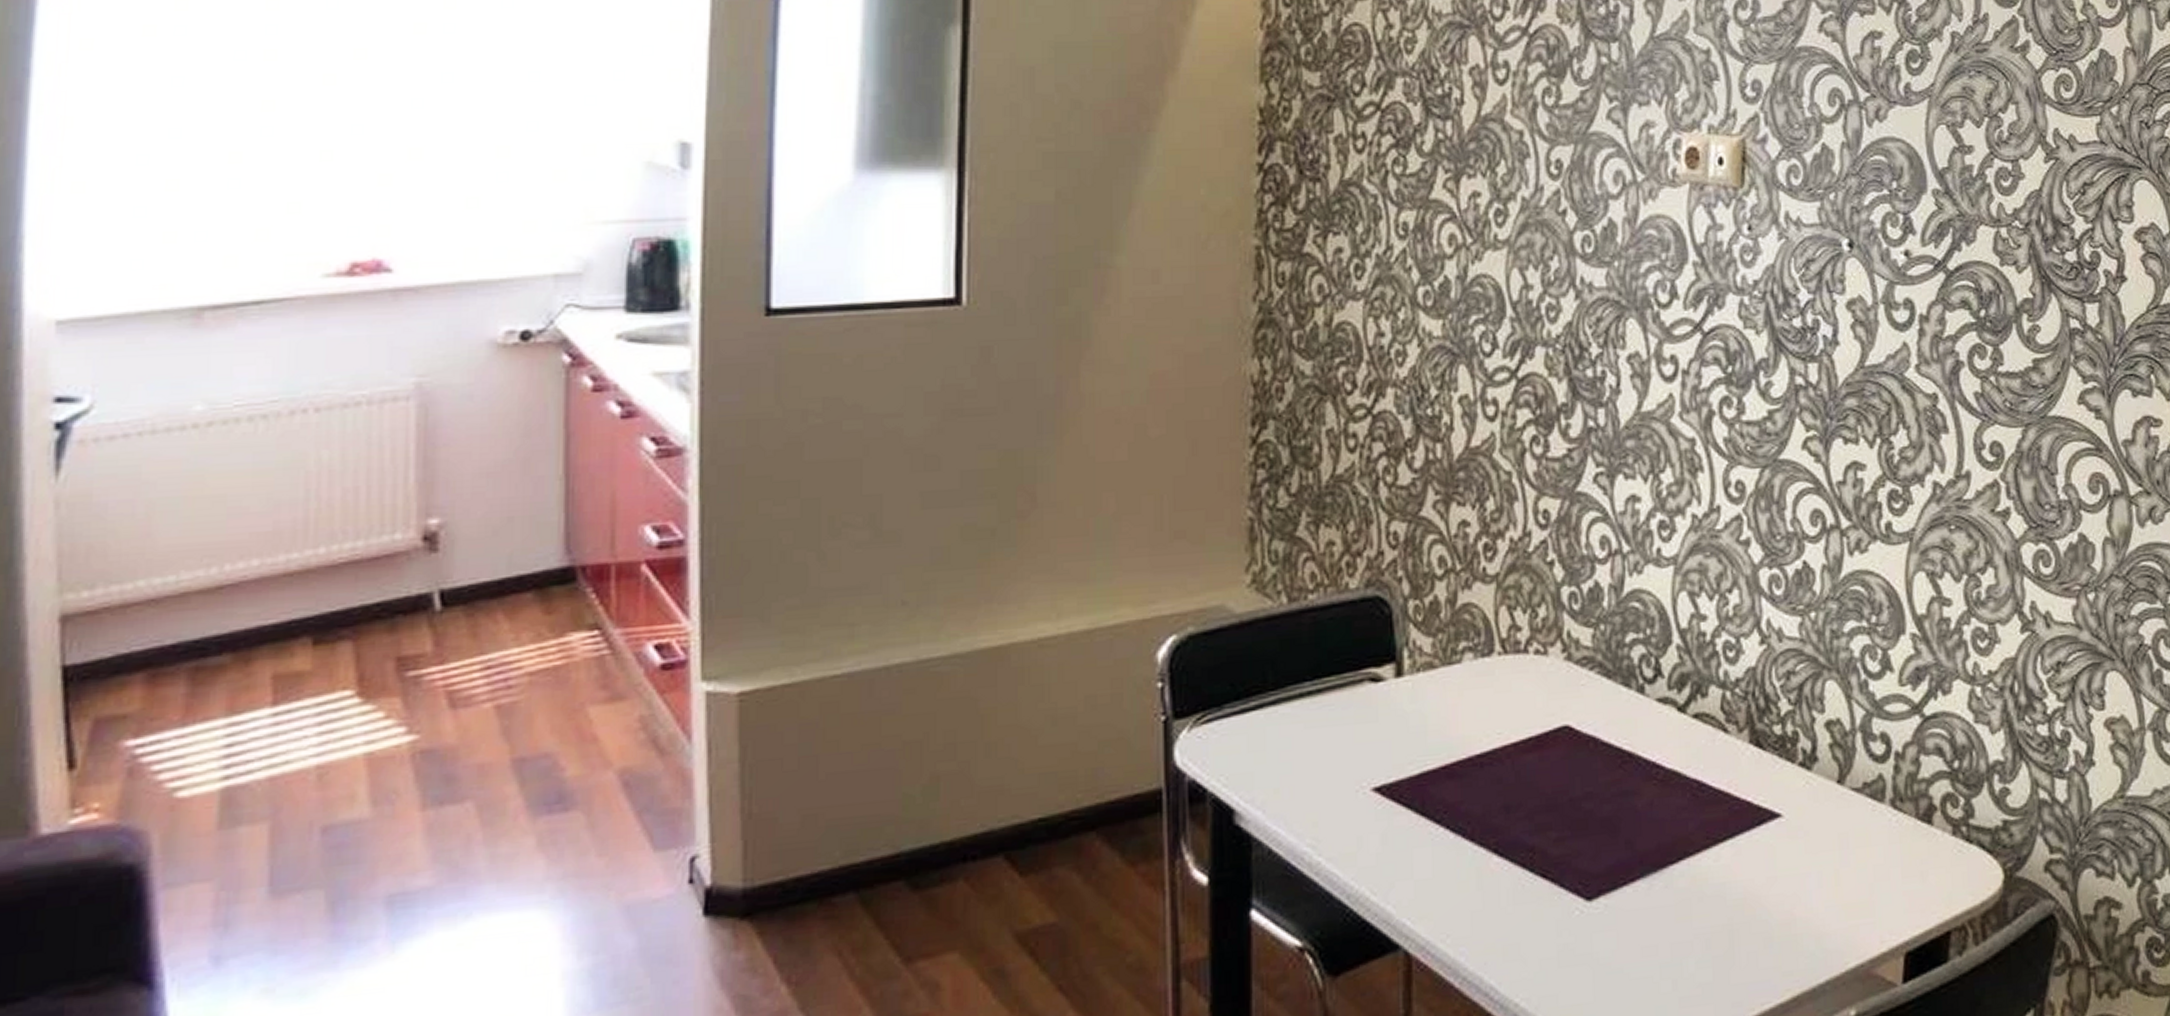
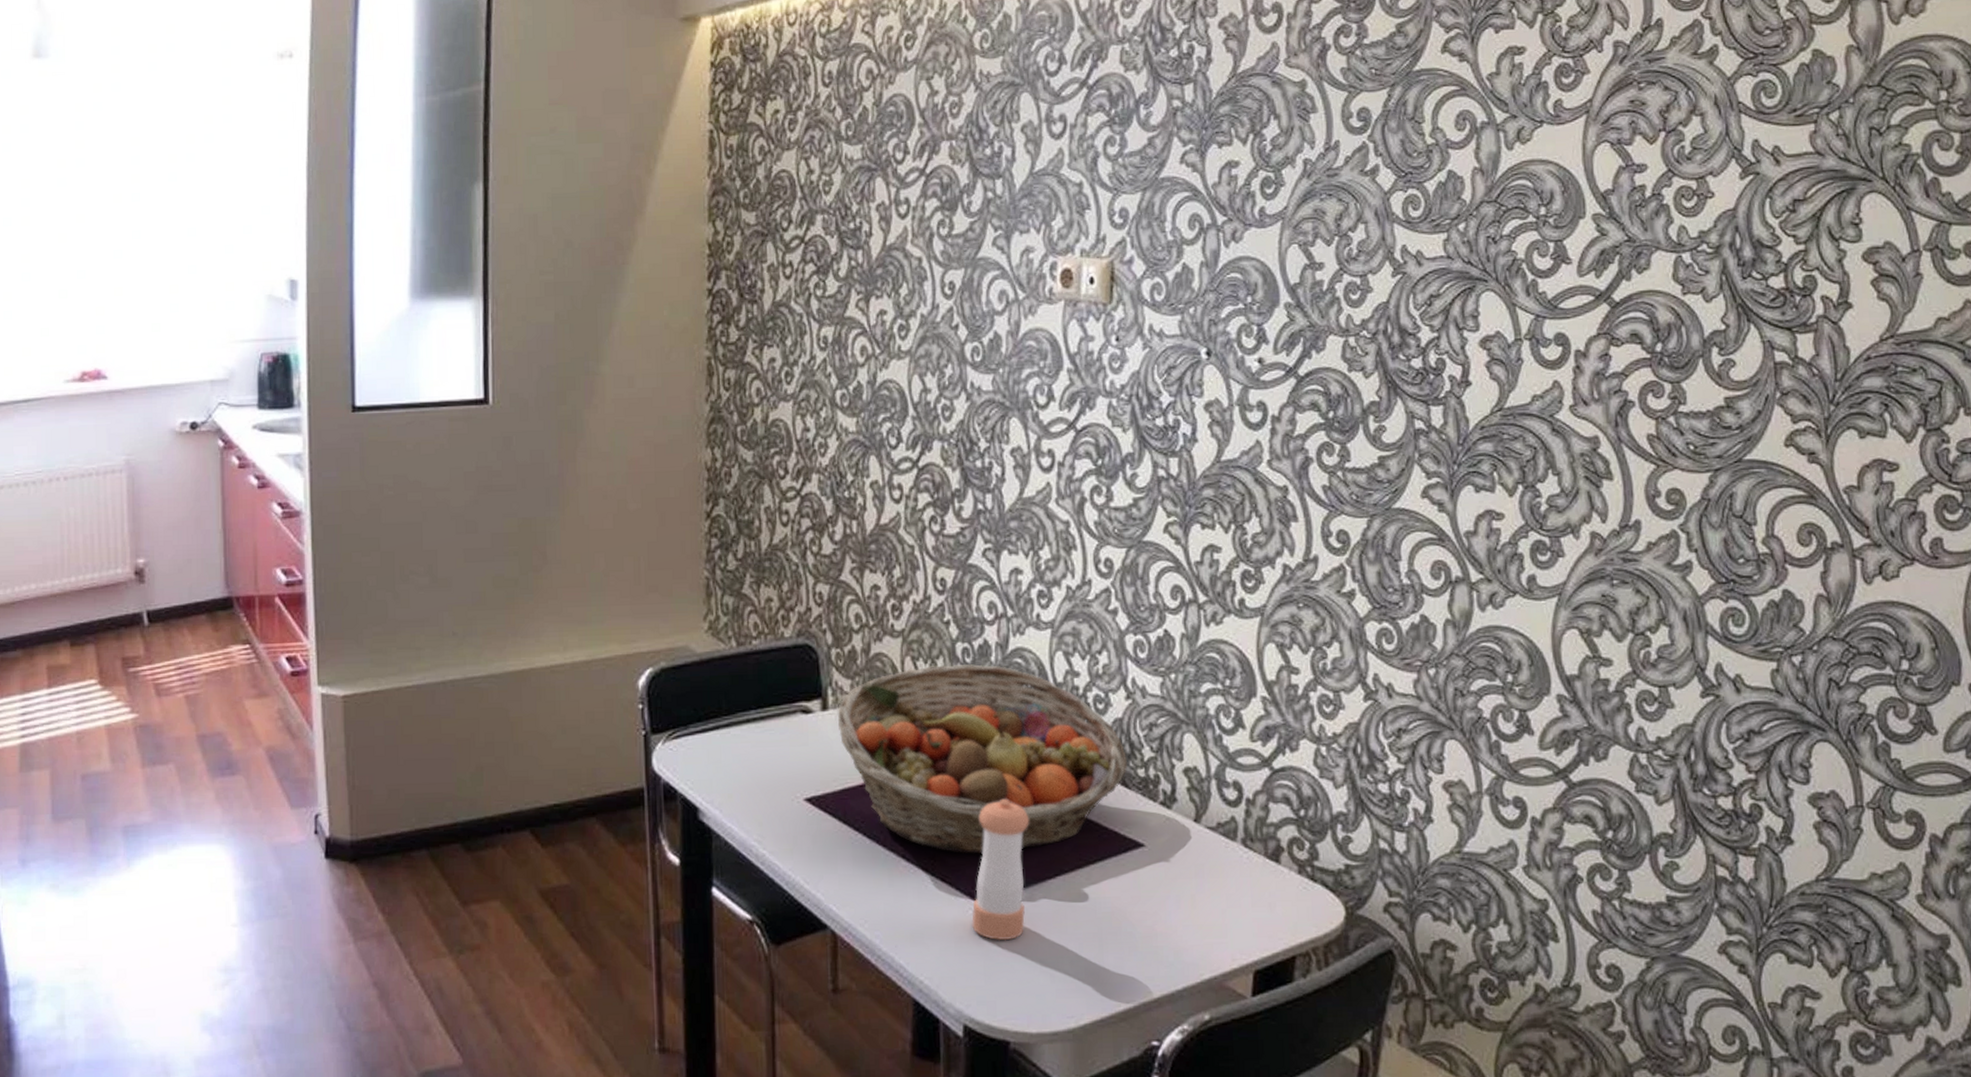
fruit basket: none [1414,612,1763,842] -> present [837,664,1128,854]
pepper shaker: none [1579,771,1648,945] -> present [972,798,1029,941]

